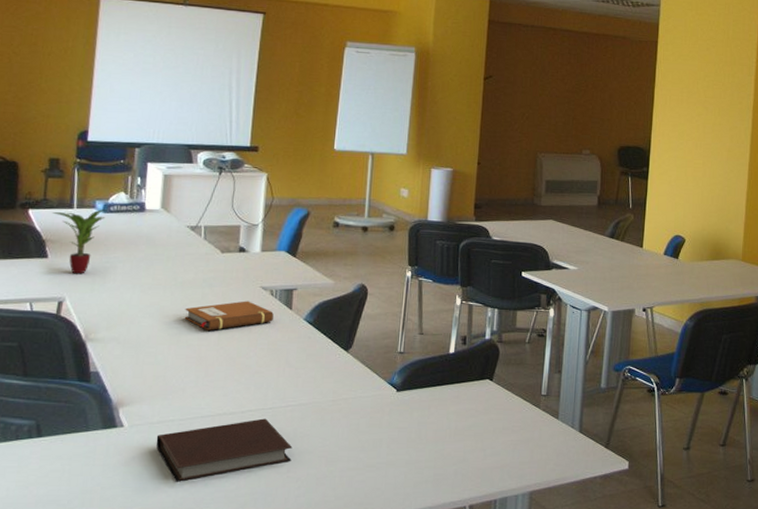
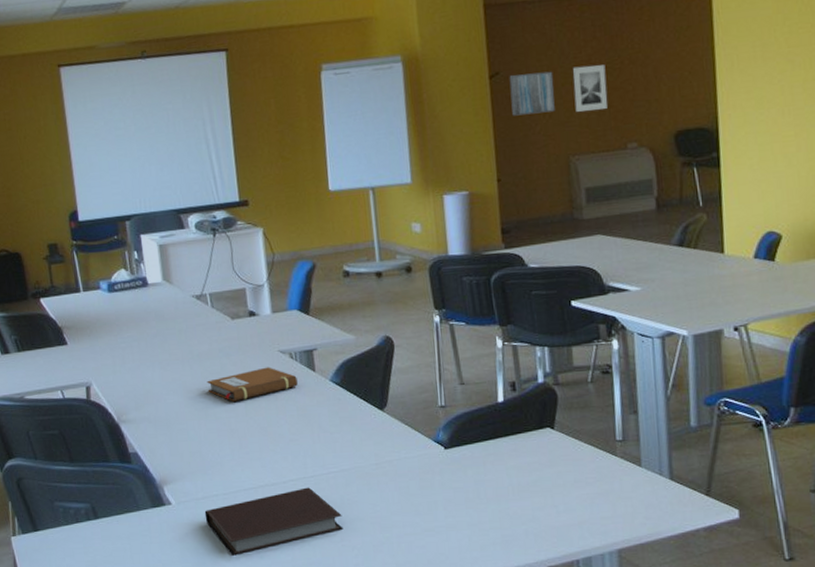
potted plant: present [53,209,108,274] -> none [62,289,112,358]
wall art: none [498,80,534,115] -> present [509,71,555,116]
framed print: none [547,83,574,120] -> present [573,65,608,112]

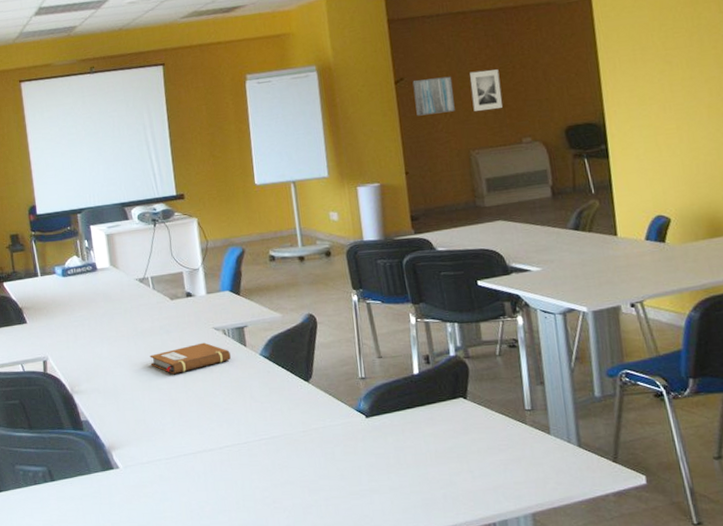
notebook: present [204,487,344,556] -> none [149,453,275,516]

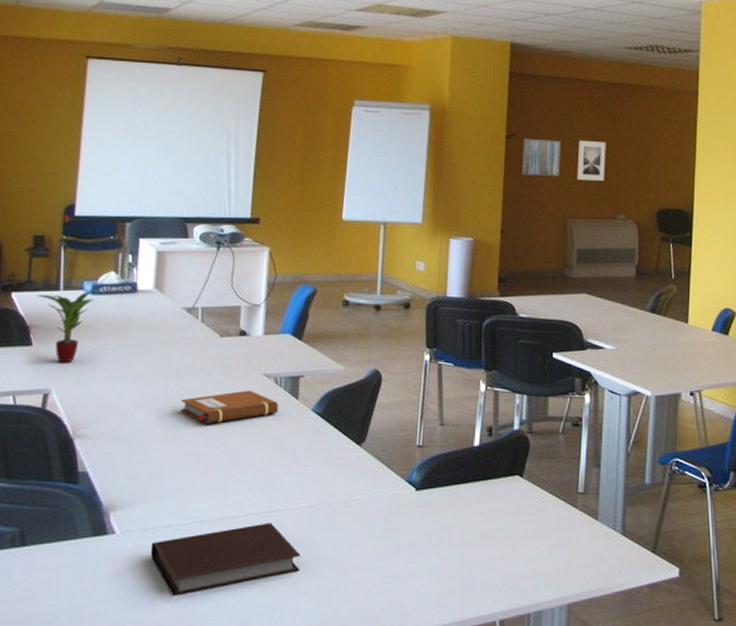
potted plant: none [22,274,66,335] -> present [37,291,96,363]
notebook: none [149,453,275,516] -> present [150,523,301,596]

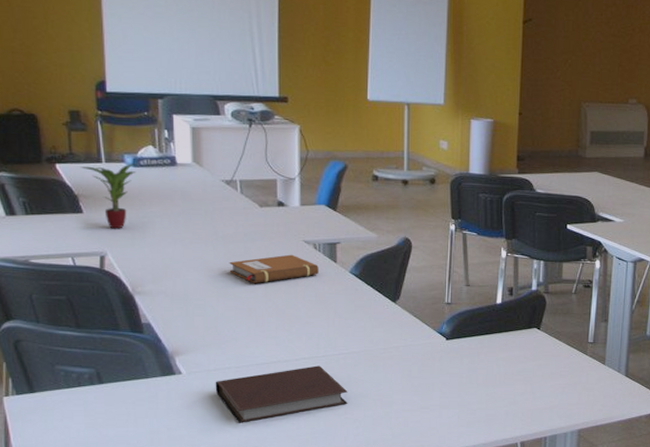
wall art: present [522,139,562,176] -> none [539,24,577,62]
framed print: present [577,140,606,181] -> none [591,26,620,67]

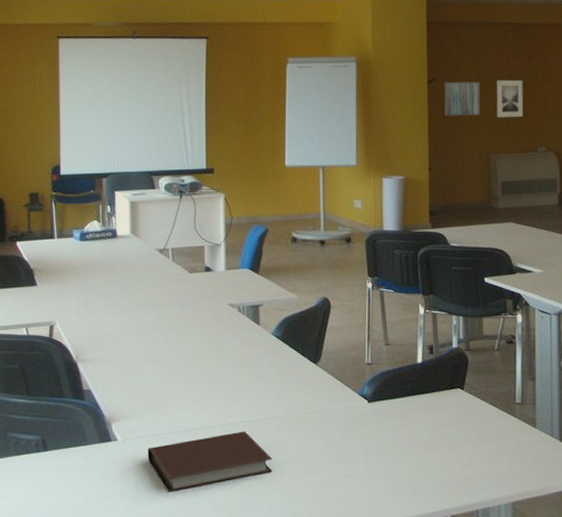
potted plant: present [81,164,137,229] -> none [37,238,84,300]
notebook: present [229,254,319,283] -> none [161,318,243,348]
wall art: none [539,24,577,62] -> present [444,81,481,116]
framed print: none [591,26,620,67] -> present [496,79,524,117]

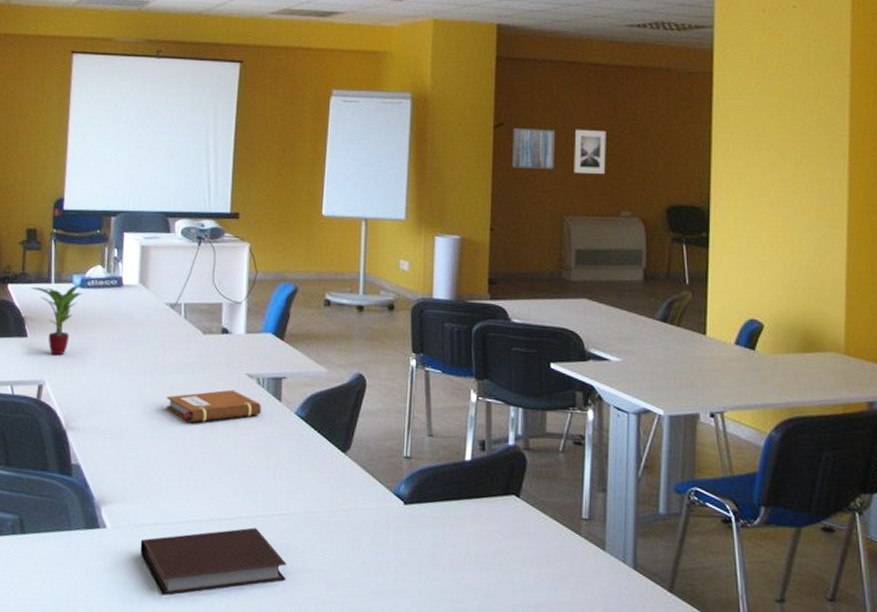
potted plant: none [37,238,84,300] -> present [31,284,85,356]
notebook: none [161,318,243,348] -> present [166,389,261,423]

